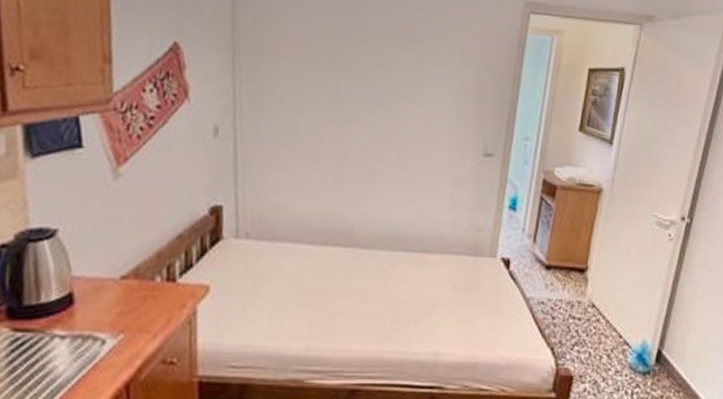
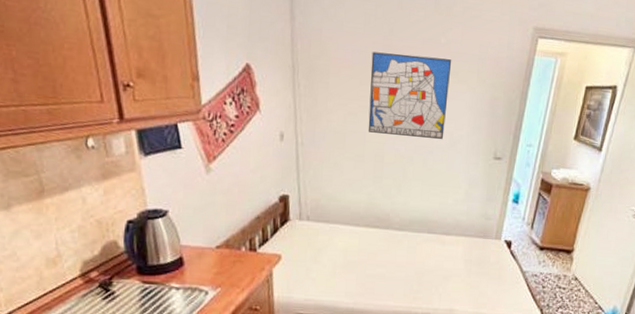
wall art: none [326,28,429,133] -> present [368,51,452,140]

